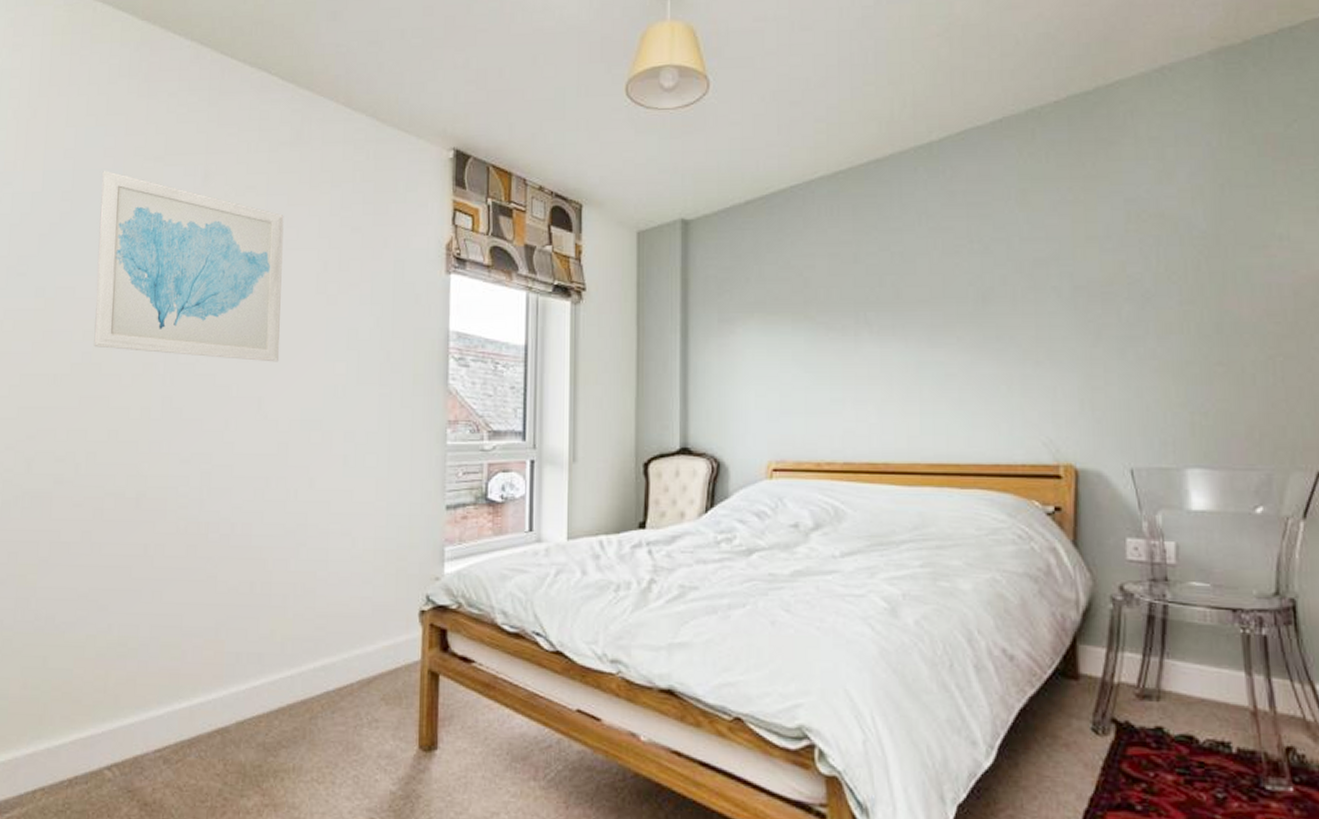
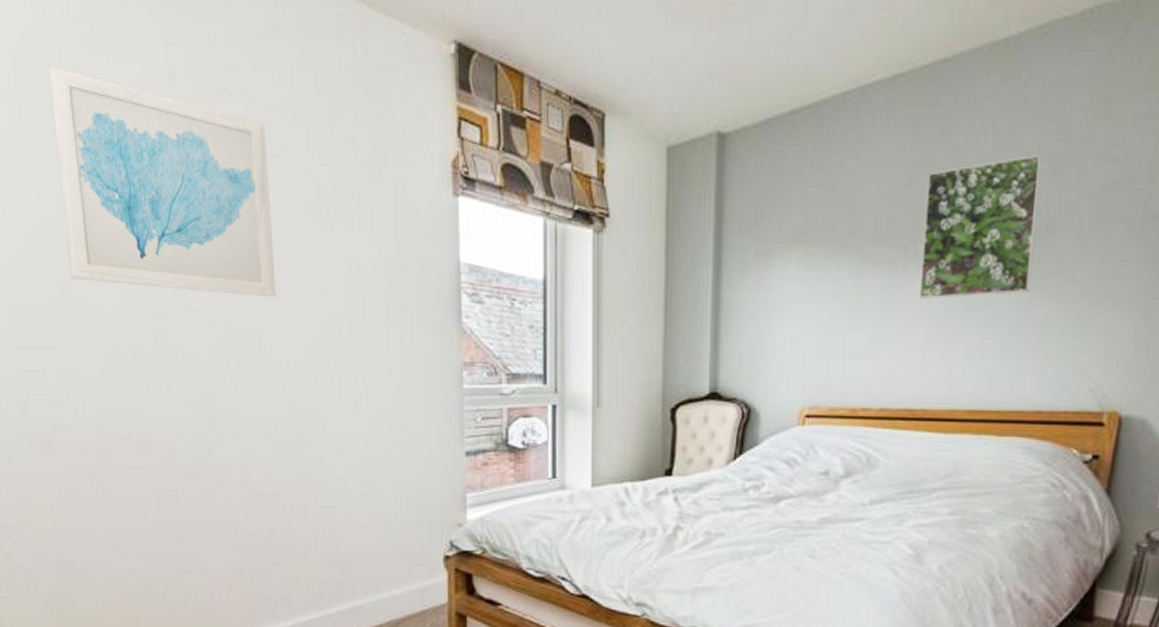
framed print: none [871,236,975,361] -> present [919,155,1042,299]

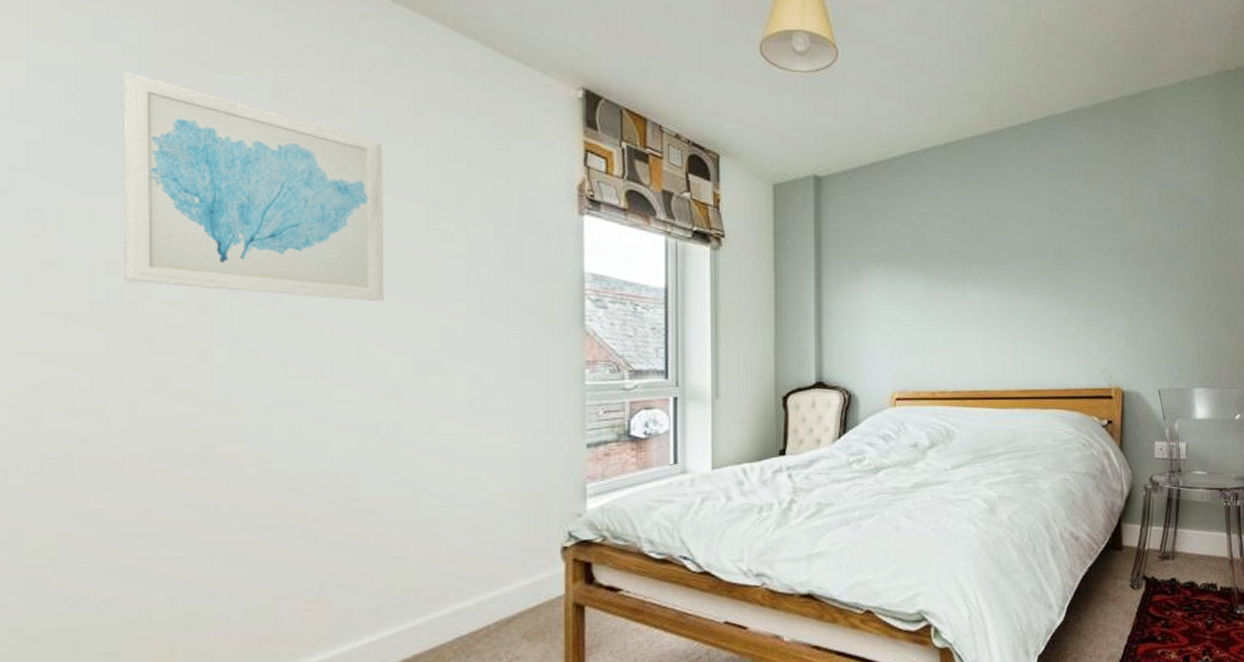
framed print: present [919,155,1042,299] -> none [975,205,1053,306]

